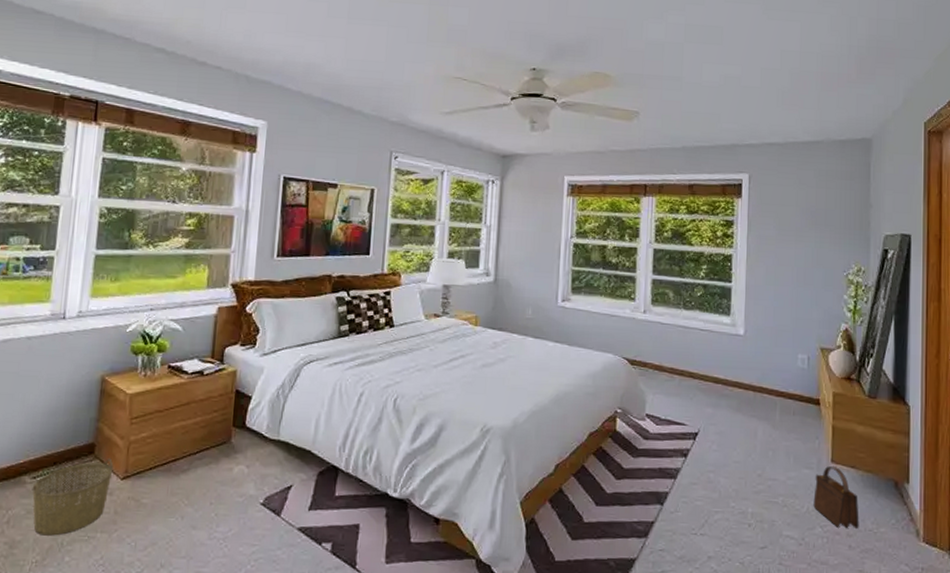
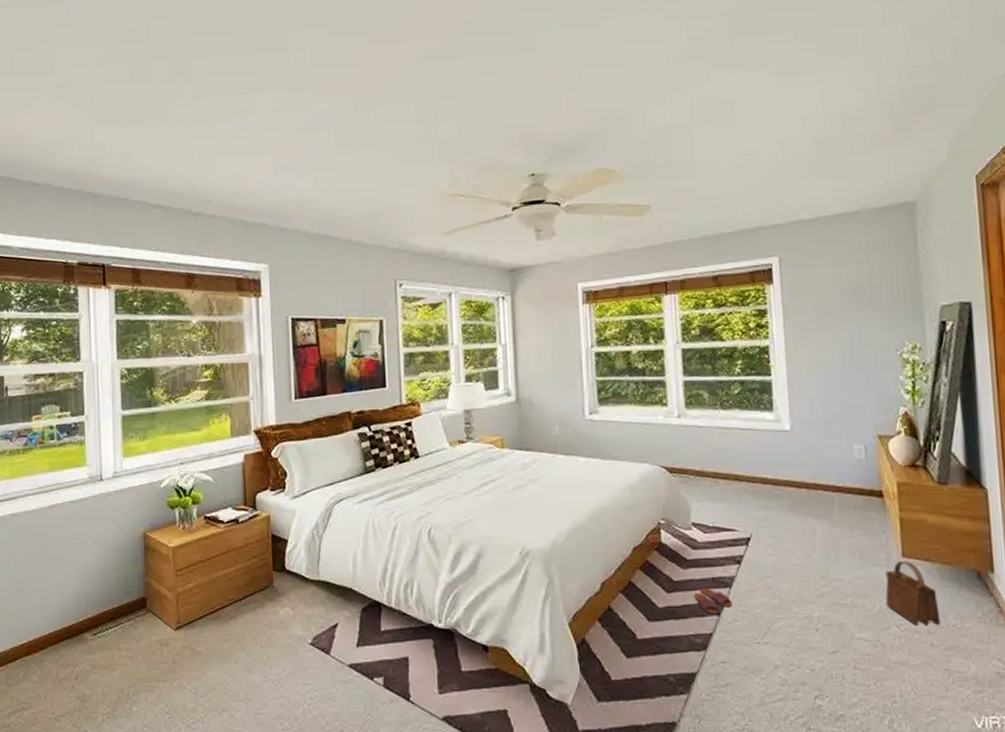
basket: present [32,458,114,536] -> none [94,610,166,688]
slippers: none [641,477,676,504] -> present [694,587,732,615]

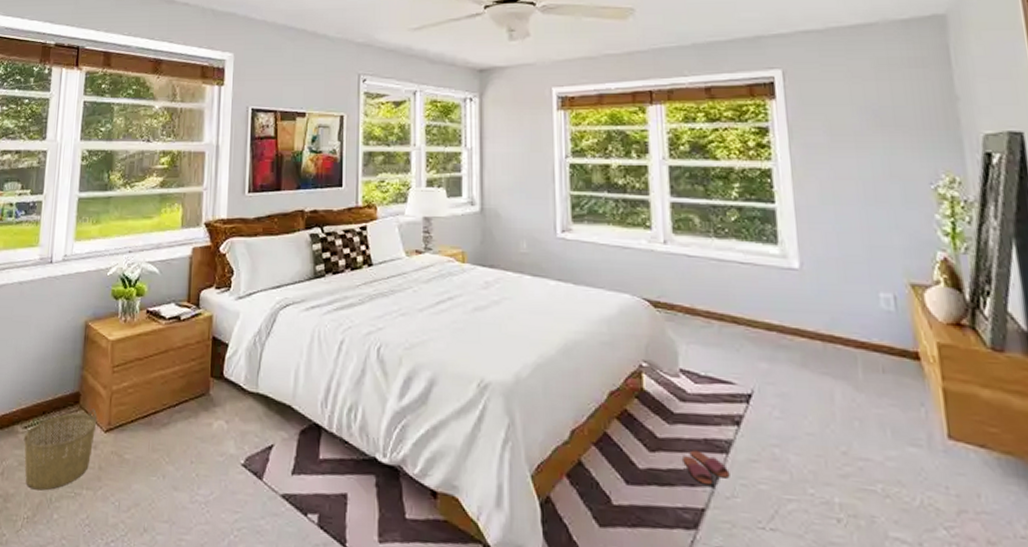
basket: none [94,610,166,688] -> present [23,408,97,491]
handbag: present [885,561,941,626] -> none [926,444,1005,534]

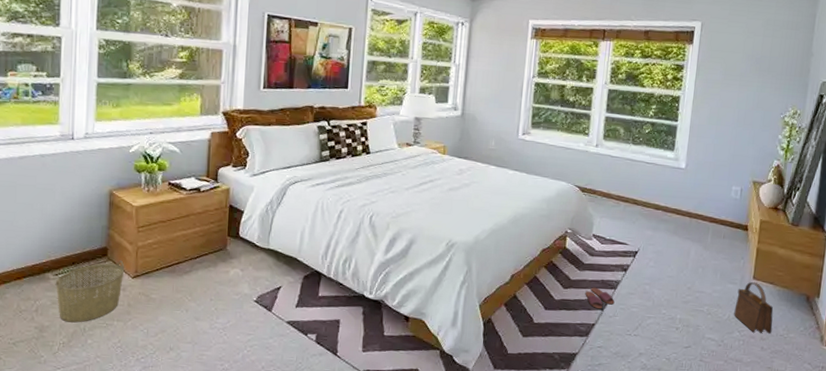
handbag: none [926,444,1005,534] -> present [733,282,774,334]

